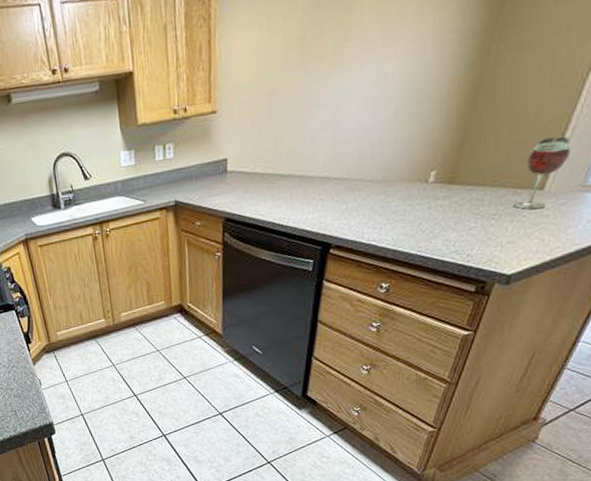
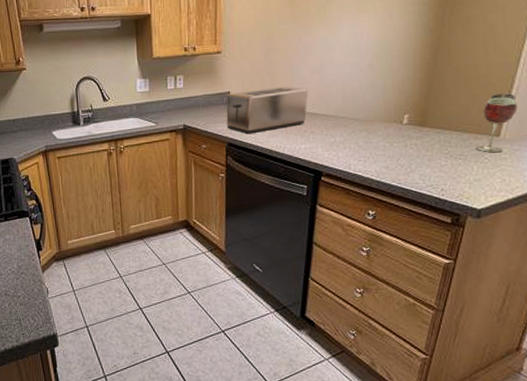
toaster: none [223,147,318,207] -> present [226,86,308,134]

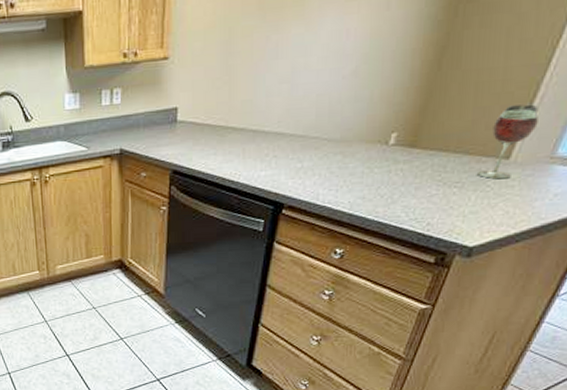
toaster: present [226,86,308,134] -> none [171,100,273,160]

